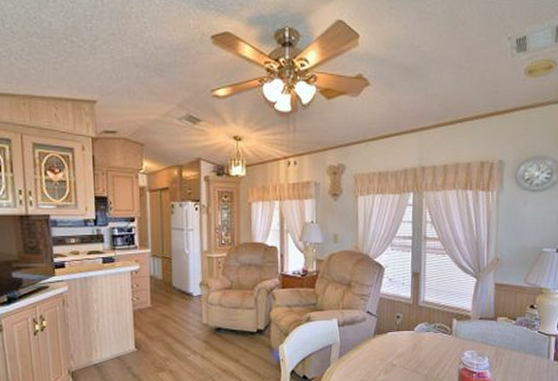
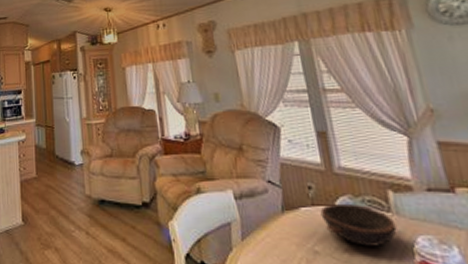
bowl: none [402,328,453,359] -> present [320,203,397,247]

